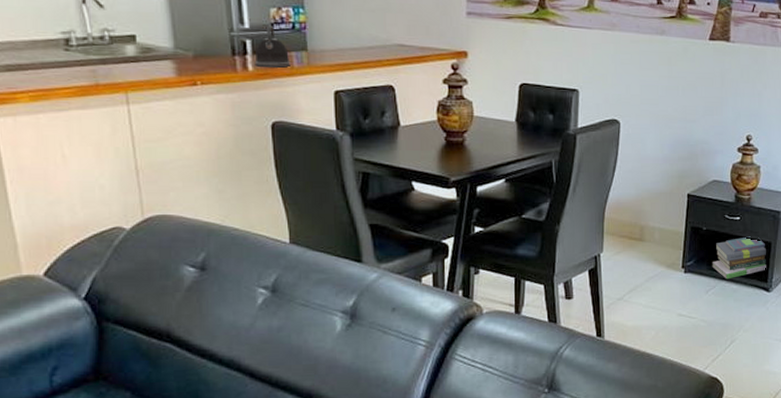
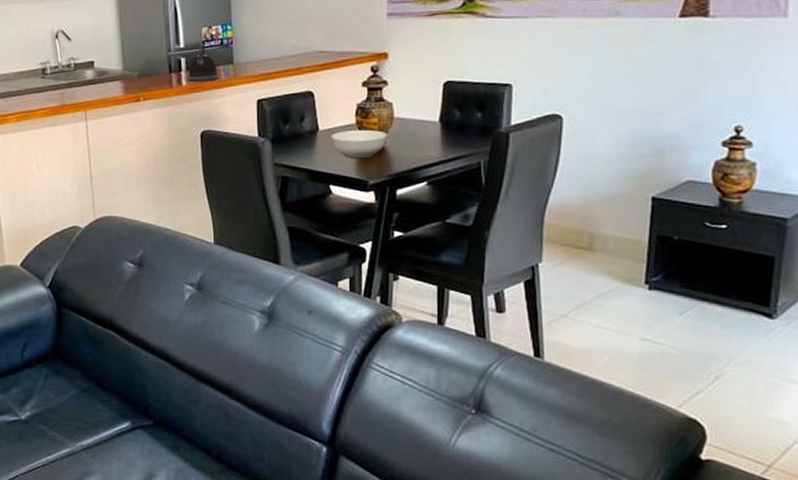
bowl: none [412,126,468,155] -> present [331,129,387,158]
books: present [712,236,767,280] -> none [687,249,769,300]

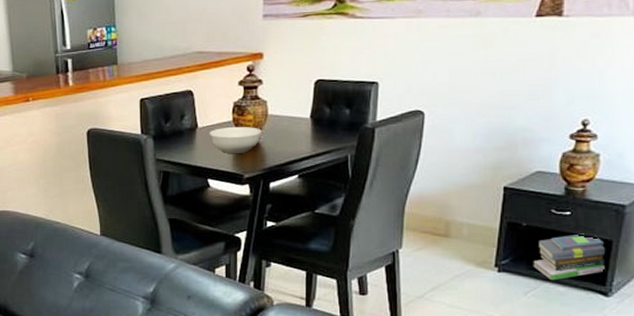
kettle: present [188,43,219,82] -> none [74,44,103,82]
books: none [687,249,769,300] -> present [533,233,606,281]

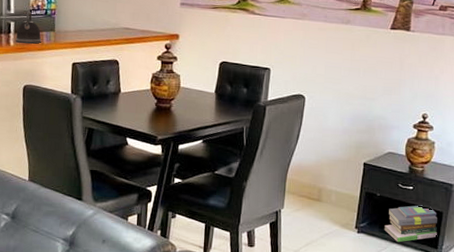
kettle: none [74,44,103,82] -> present [15,11,42,44]
bowl: present [209,126,262,153] -> none [130,94,174,118]

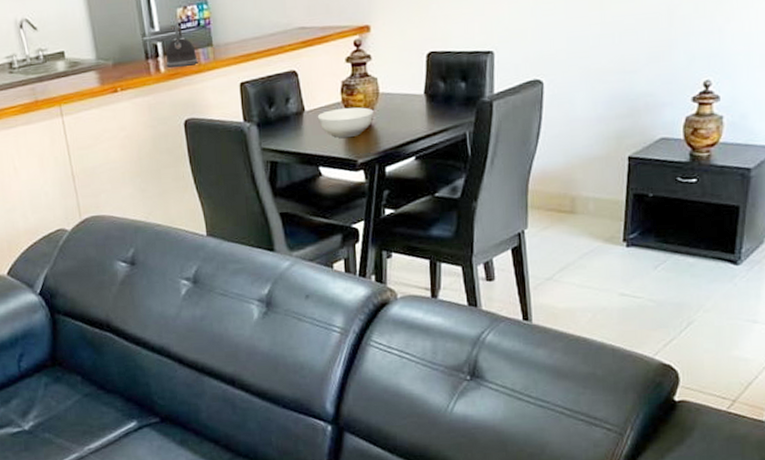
bowl: none [130,94,174,118] -> present [317,107,374,138]
books: present [384,205,438,243] -> none [661,200,734,252]

